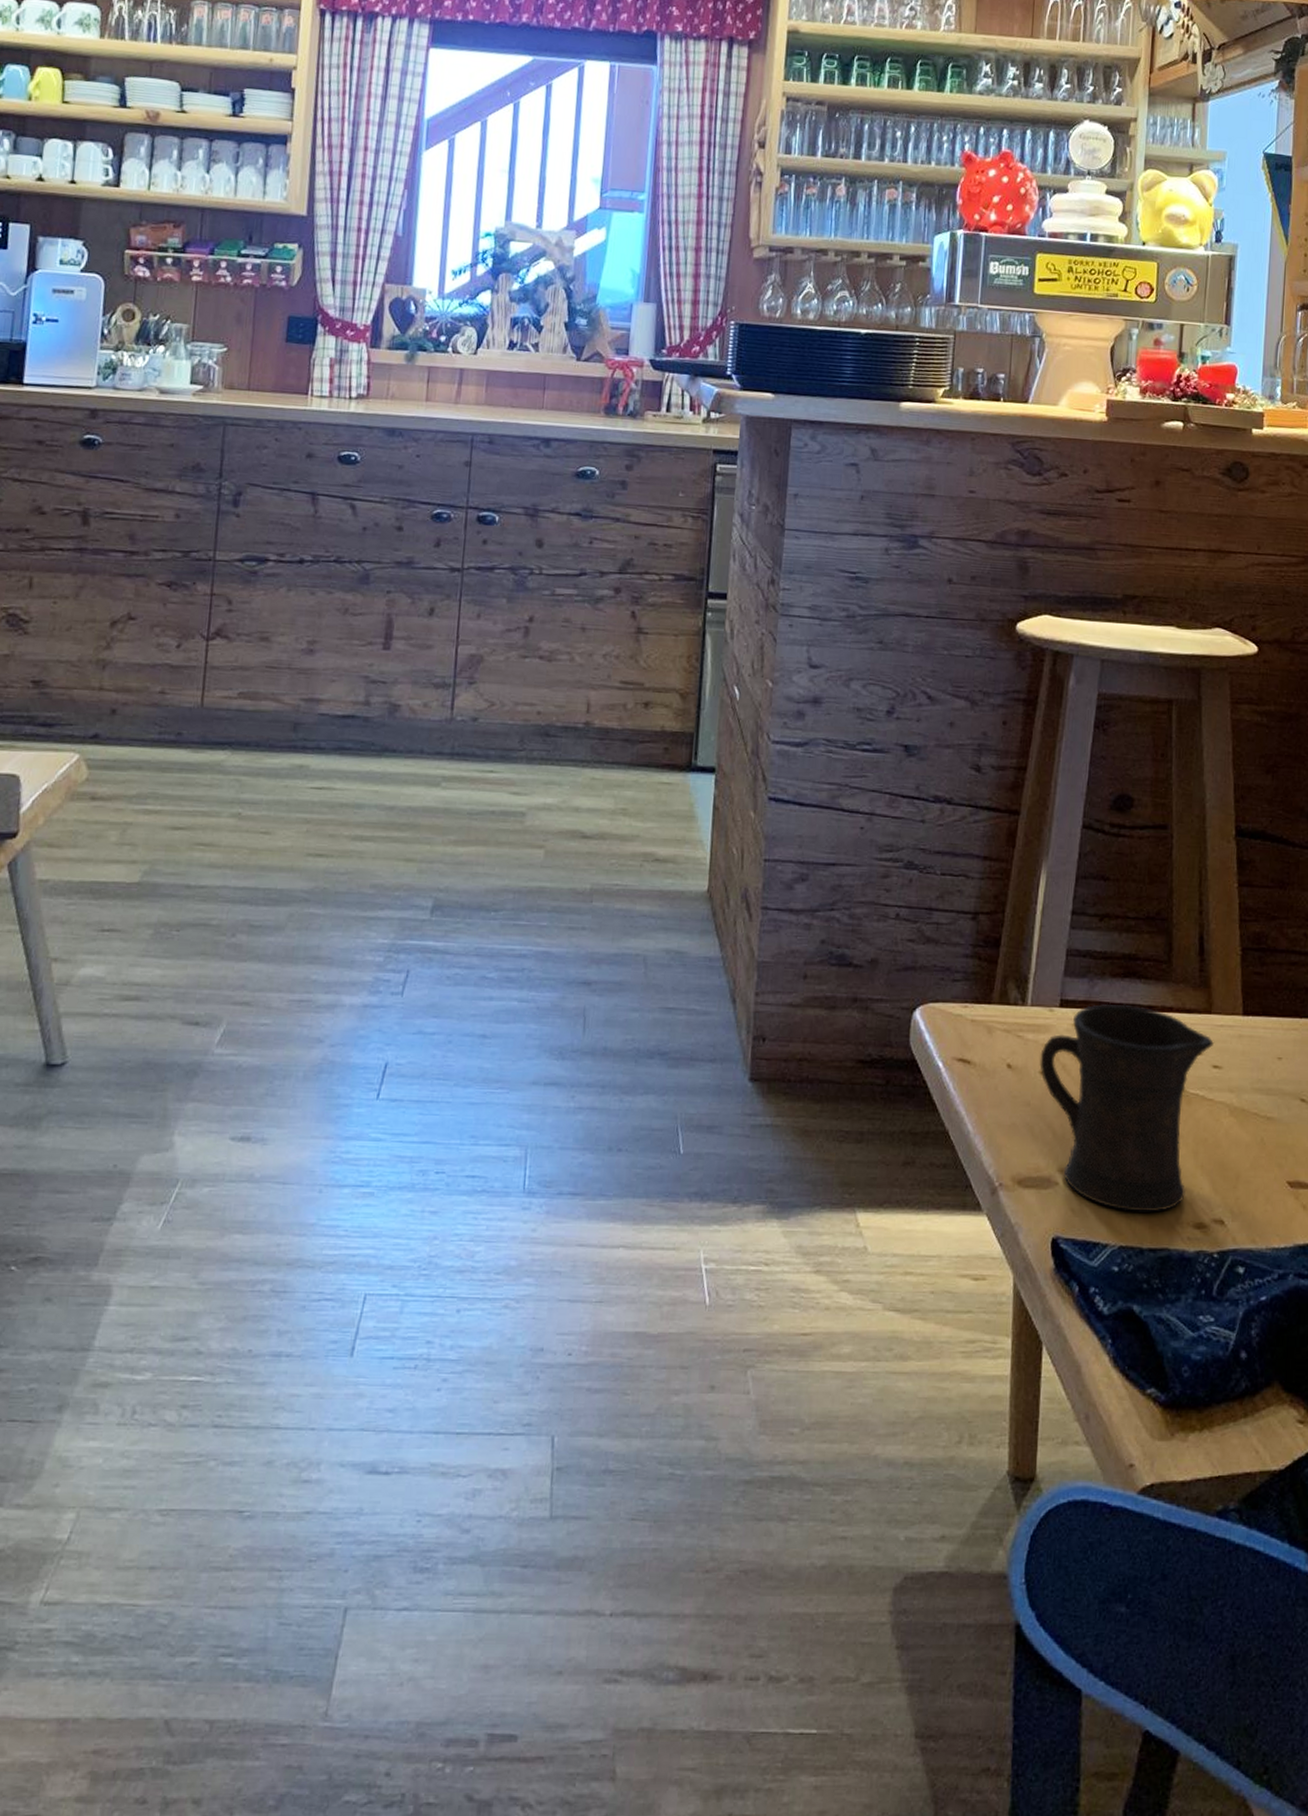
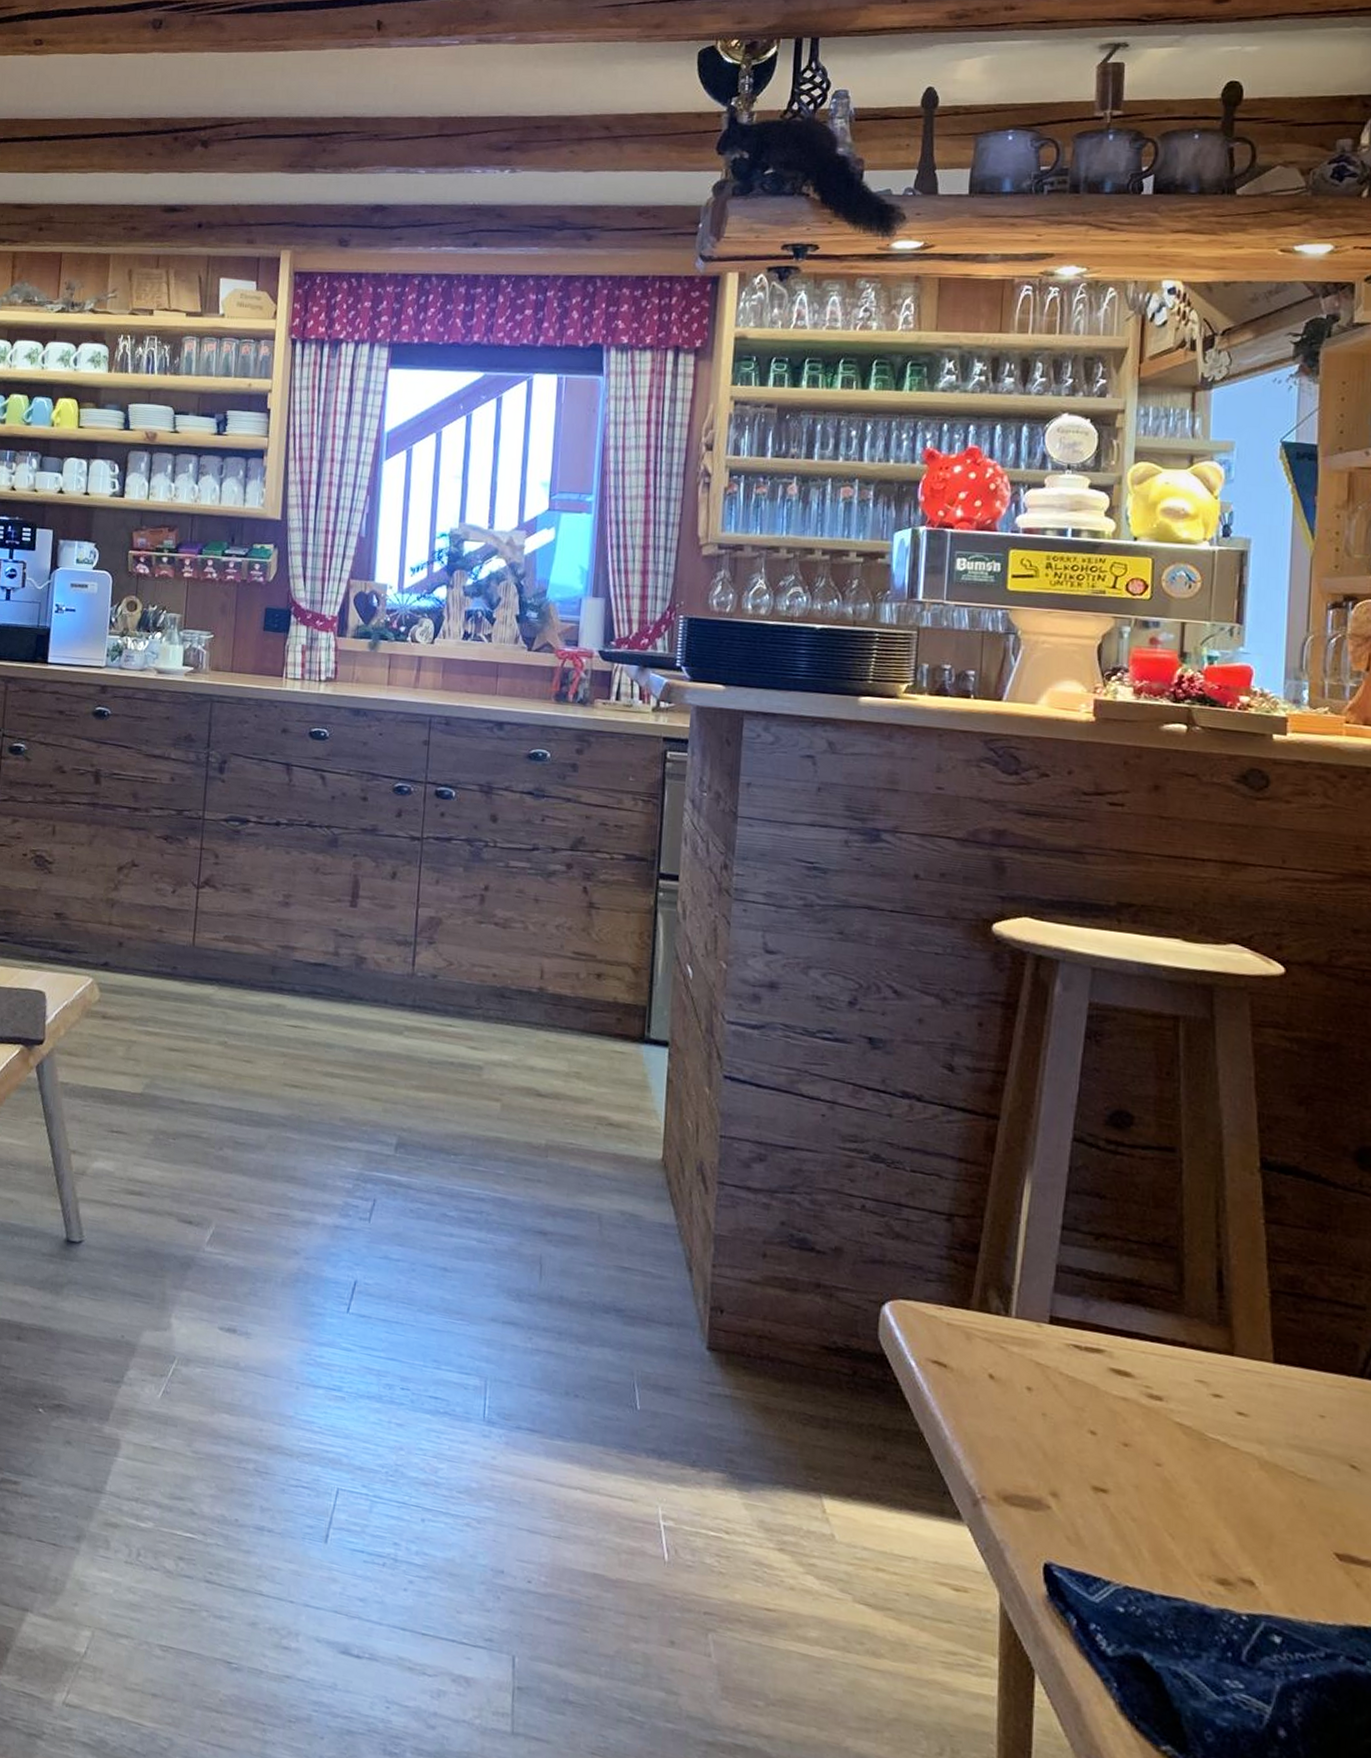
mug: present [1039,1003,1215,1213] -> none [1026,1326,1239,1558]

